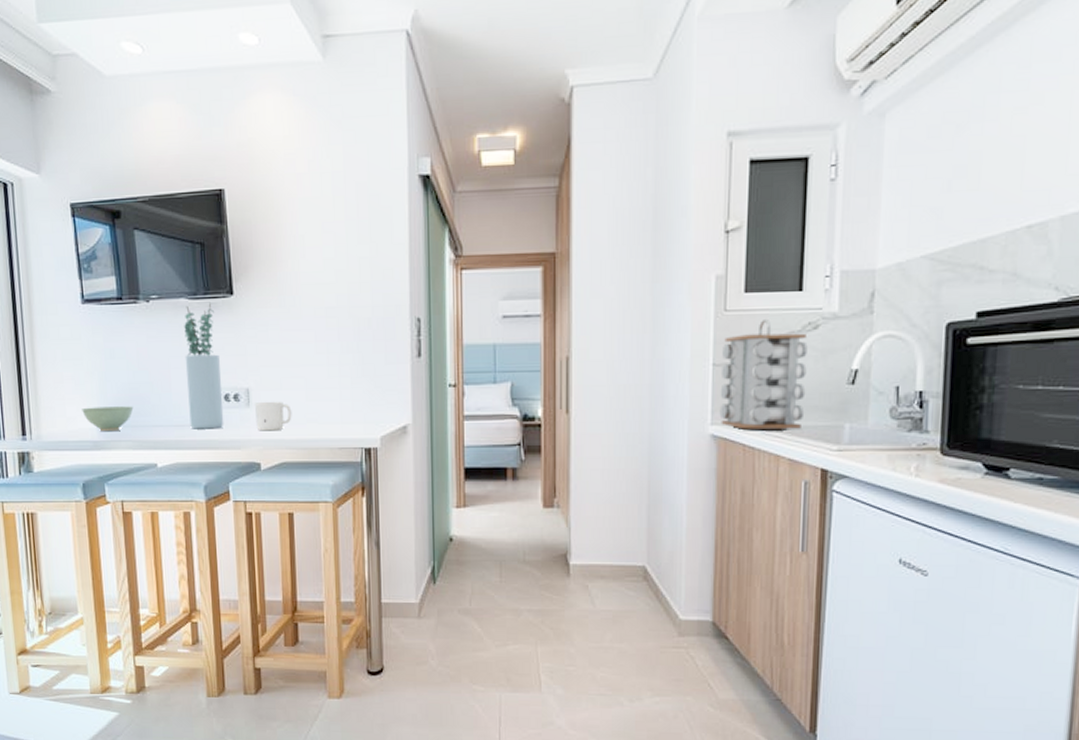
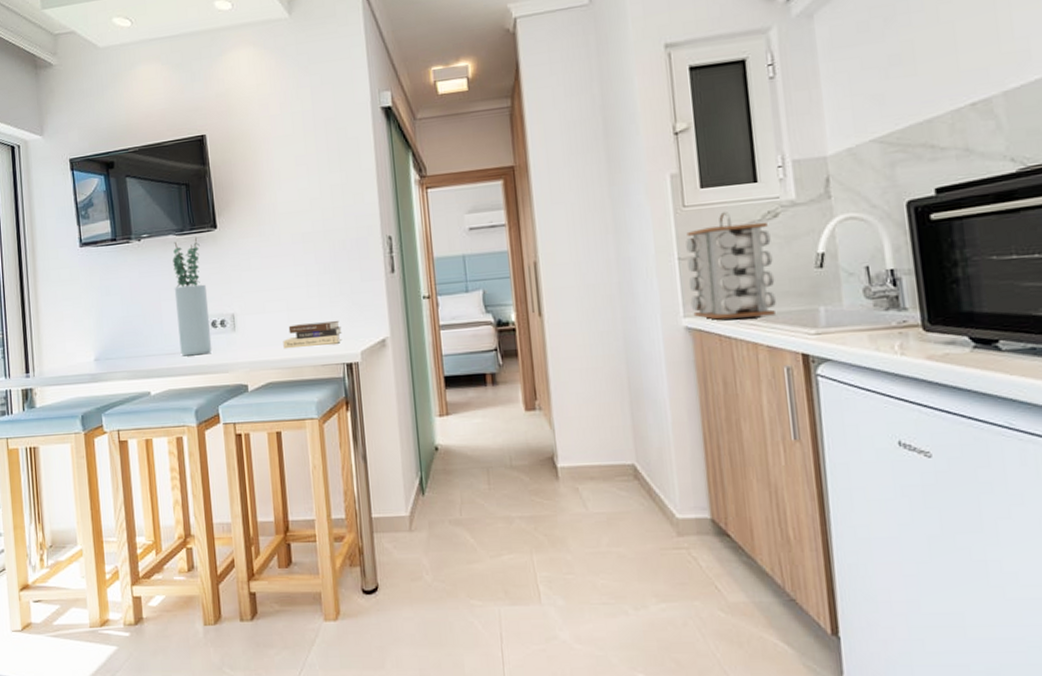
bowl: present [82,406,134,432] -> none [80,338,128,365]
mug: present [254,401,292,431] -> none [239,323,276,354]
books: none [299,402,362,429] -> present [283,320,342,350]

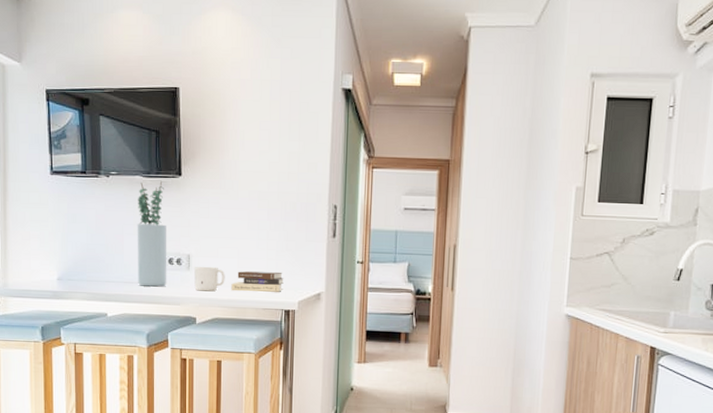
mug: none [239,323,276,354] -> present [193,266,225,292]
spice rack: present [686,210,776,321] -> none [573,224,645,314]

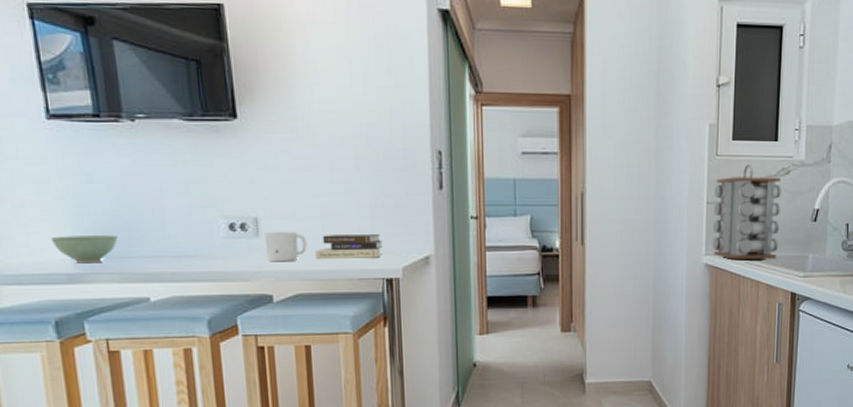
bowl: none [45,262,90,284] -> present [51,235,119,264]
vase: present [137,181,167,287] -> none [178,126,230,260]
spice rack: none [573,224,645,314] -> present [712,163,781,261]

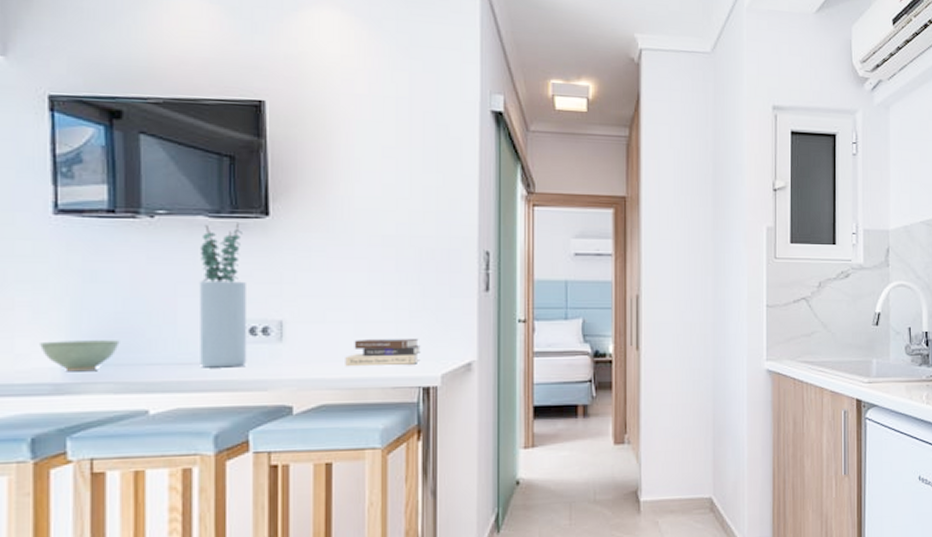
vase: none [178,126,230,260] -> present [198,223,248,368]
mug: present [264,231,307,262] -> none [288,335,336,370]
spice rack: present [712,163,781,261] -> none [773,266,842,366]

